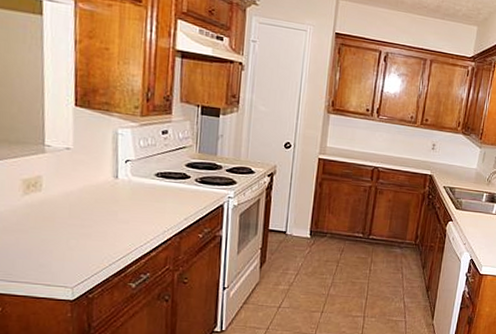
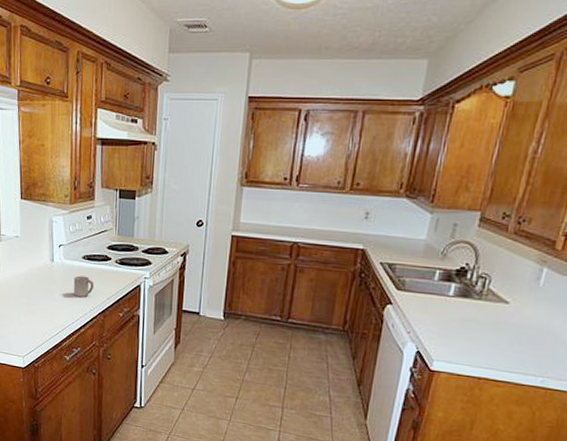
cup: none [142,194,169,217] -> present [73,275,94,297]

